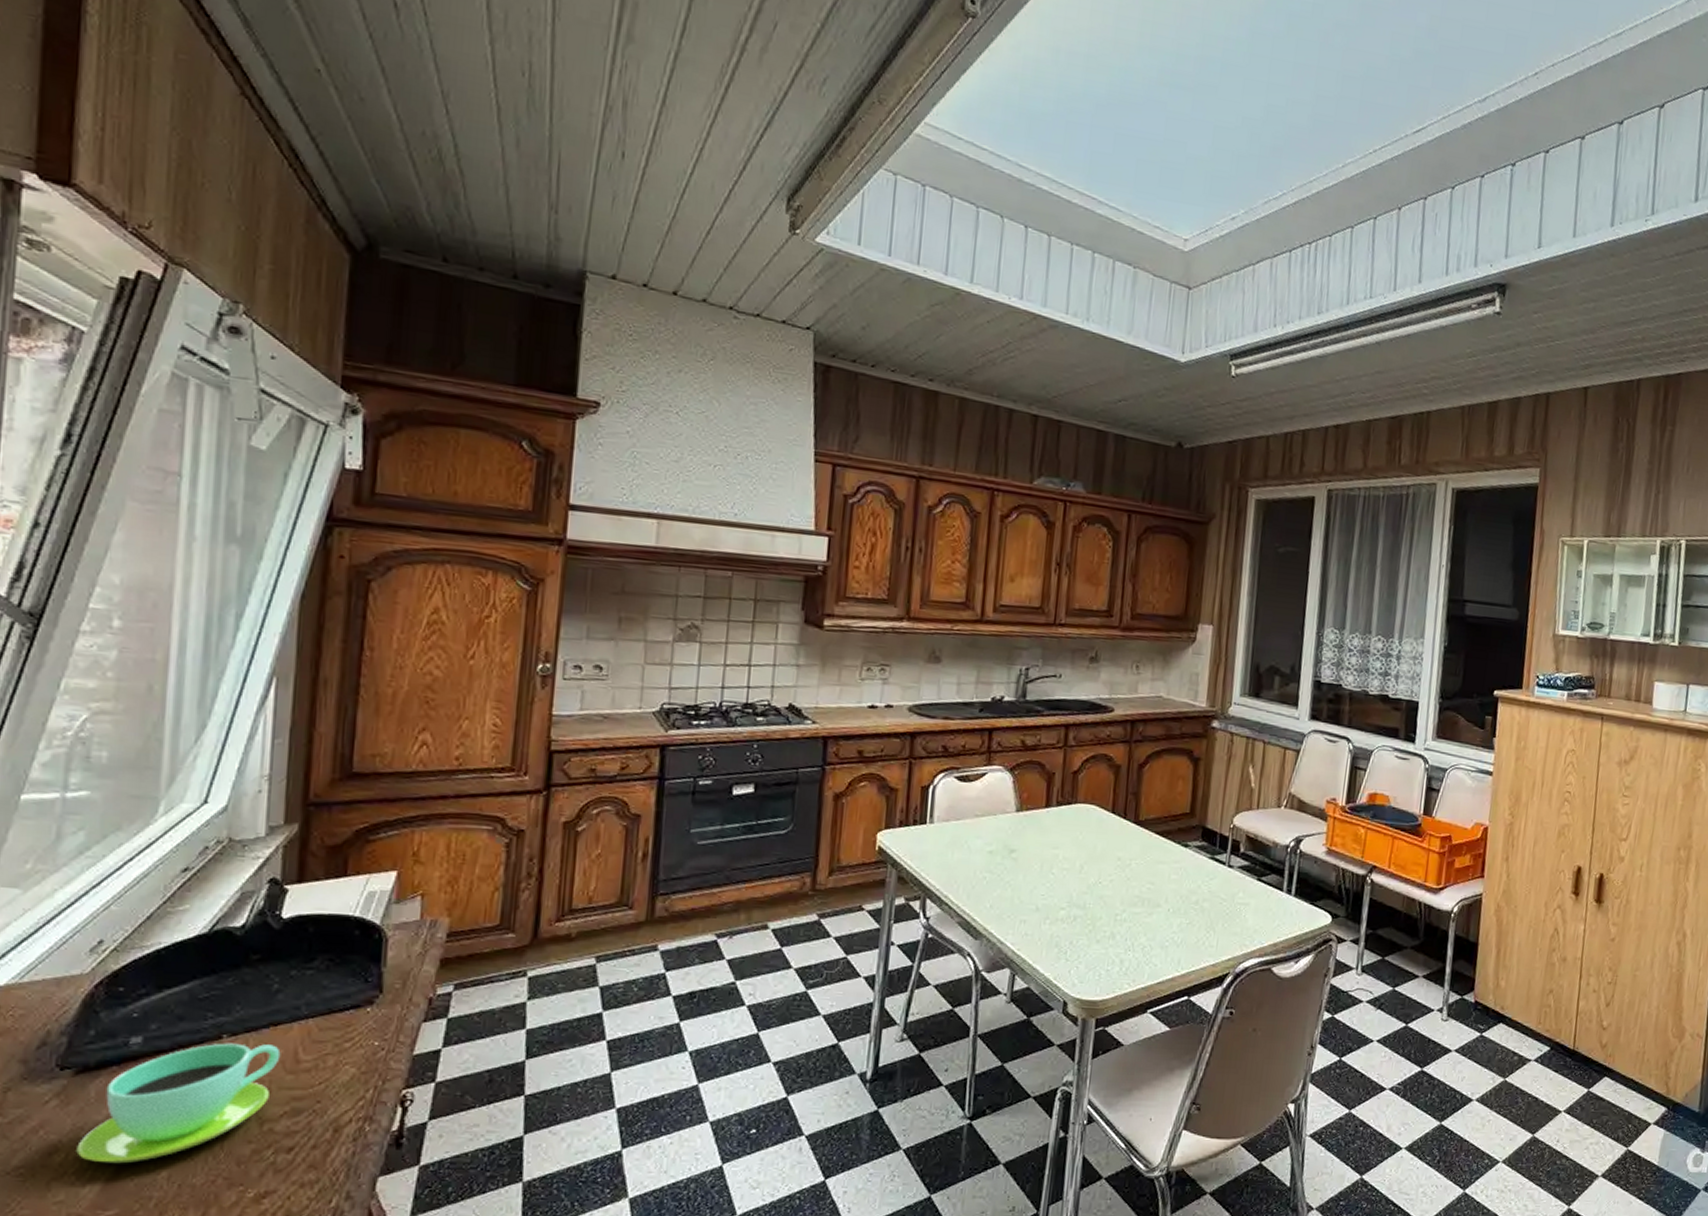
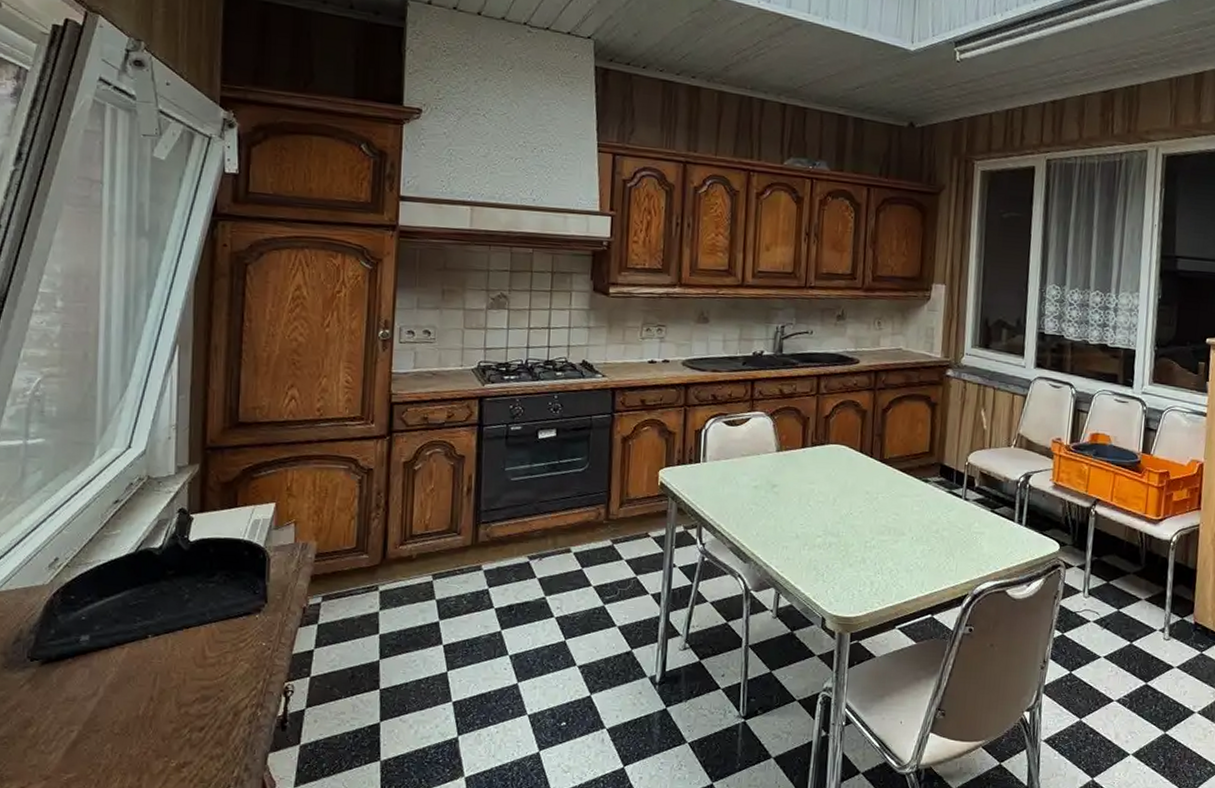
cup: present [76,1043,281,1164] -> none [44,641,192,737]

